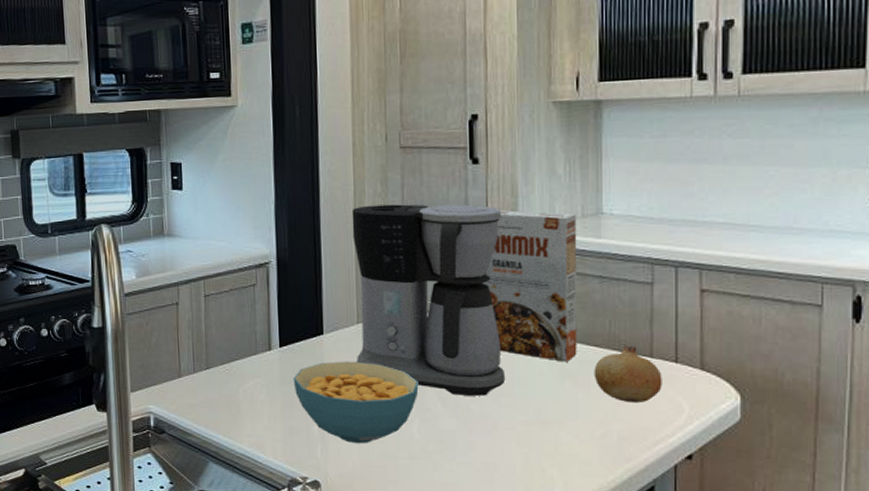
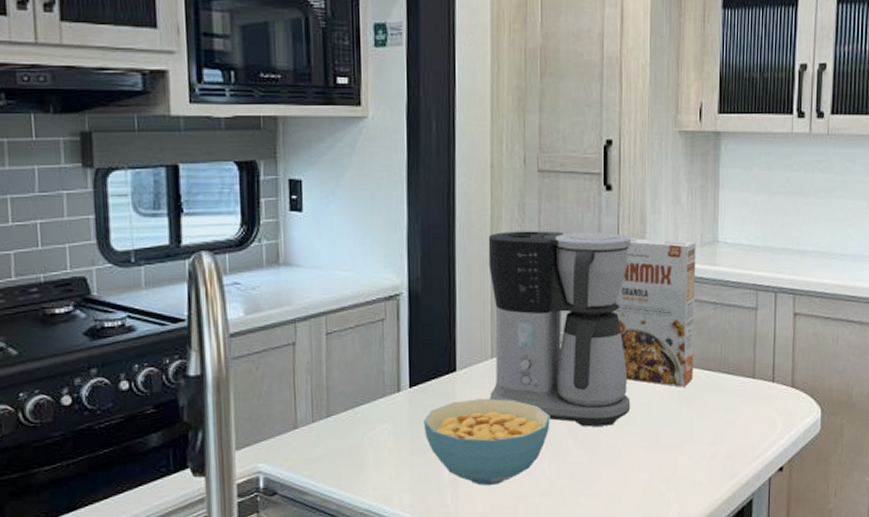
fruit: present [594,344,662,403] -> none [706,367,762,423]

